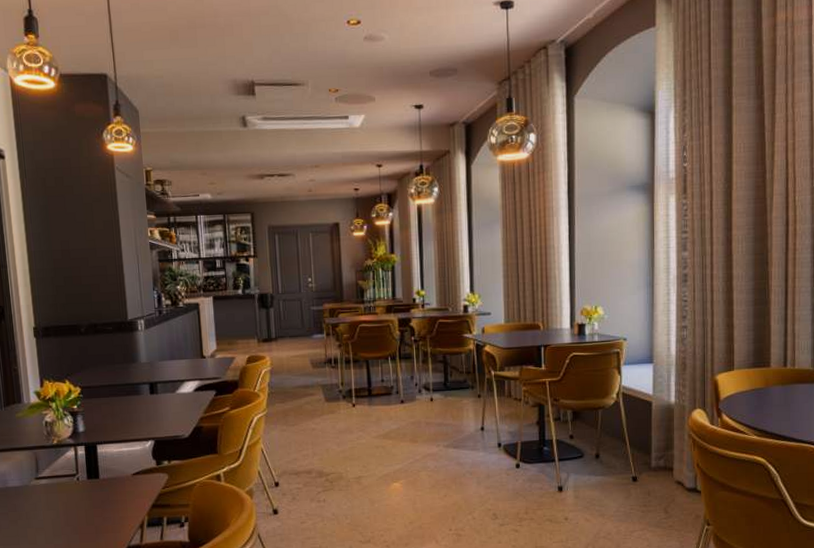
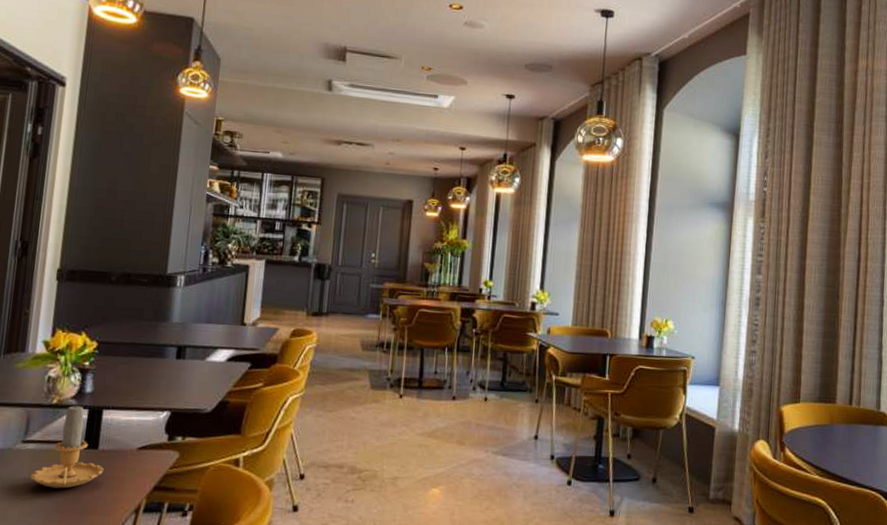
candle: none [48,441,107,514] -> present [30,402,103,489]

